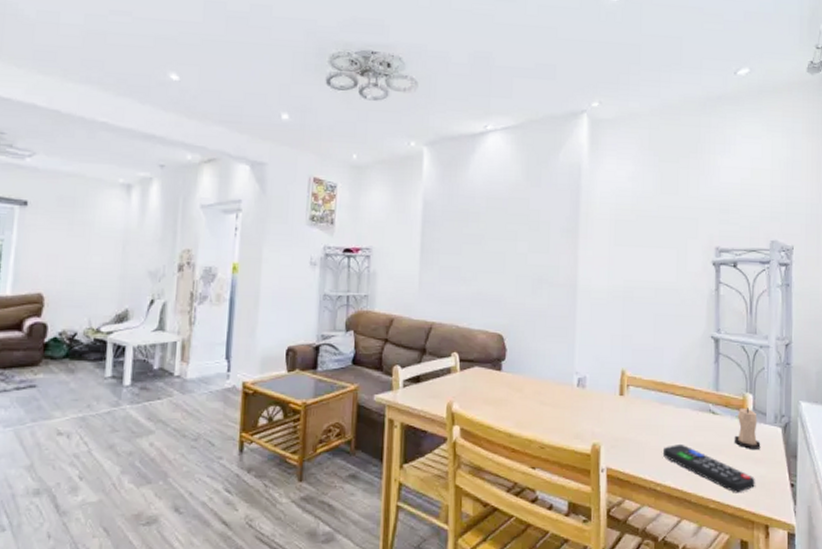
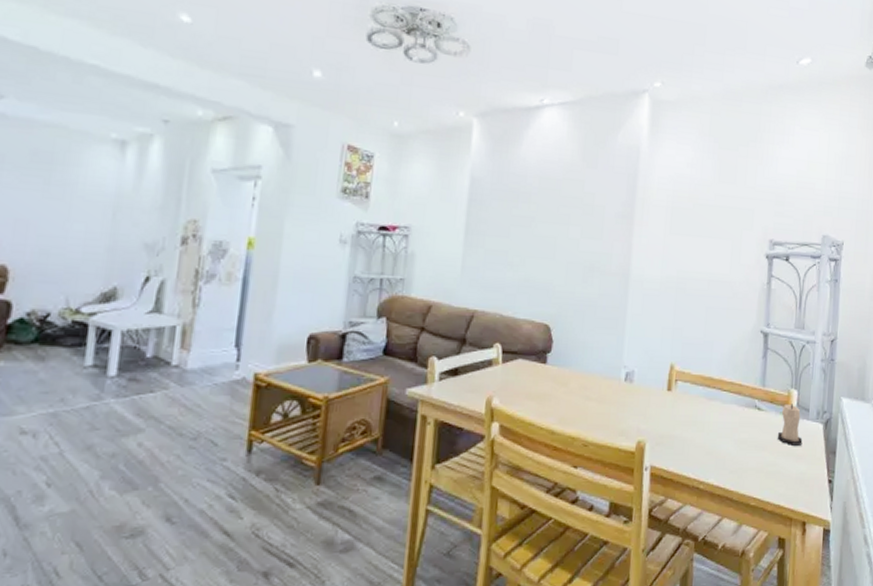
remote control: present [663,443,755,493] -> none [708,440,795,490]

